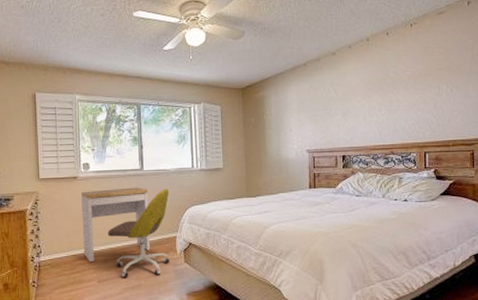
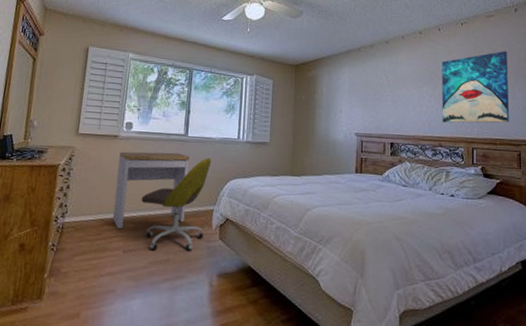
wall art: none [391,48,462,130] -> present [442,50,509,123]

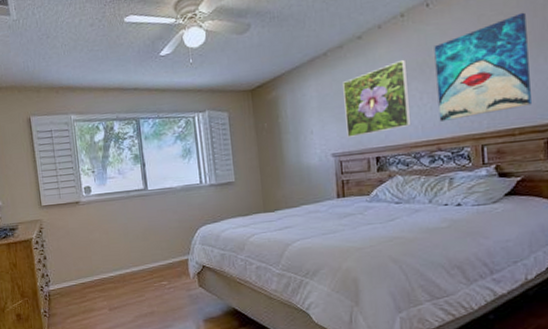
desk: present [112,151,190,229] -> none [85,208,161,290]
office chair: present [141,157,212,252] -> none [115,208,184,305]
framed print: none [369,66,421,122] -> present [343,59,412,138]

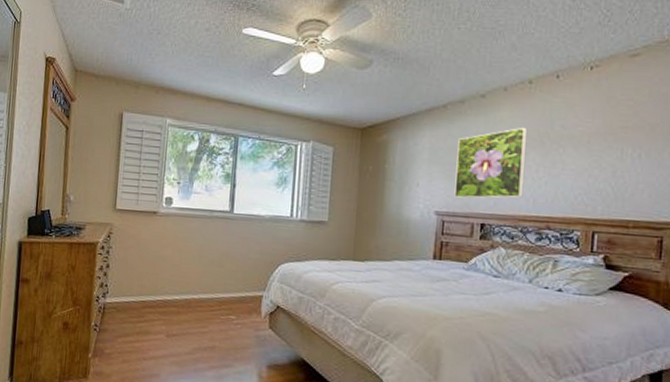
wall art: present [434,12,531,121] -> none [553,102,656,200]

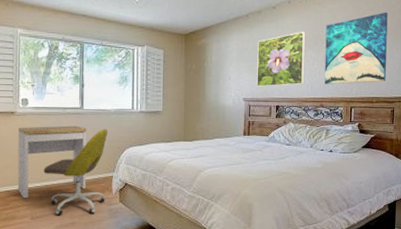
desk: none [154,229,236,313] -> present [17,125,87,199]
office chair: none [184,238,261,340] -> present [43,128,108,216]
wall art: none [553,102,656,200] -> present [324,12,388,85]

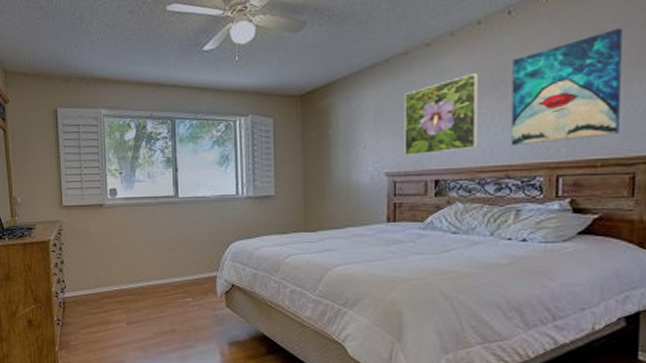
desk: present [17,125,87,199] -> none [108,217,185,302]
office chair: present [43,128,108,216] -> none [137,219,209,321]

